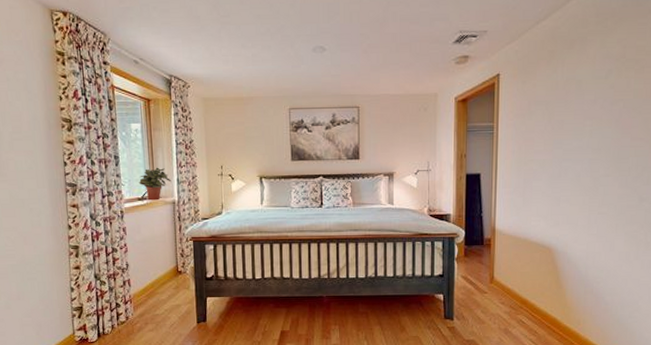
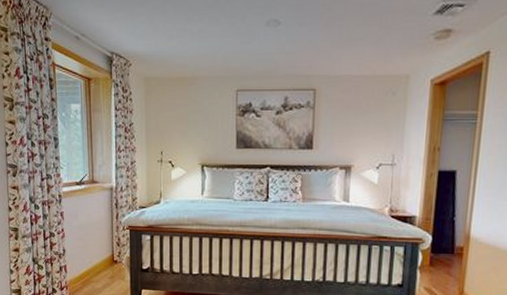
potted plant: present [138,167,172,201] -> none [77,151,110,186]

